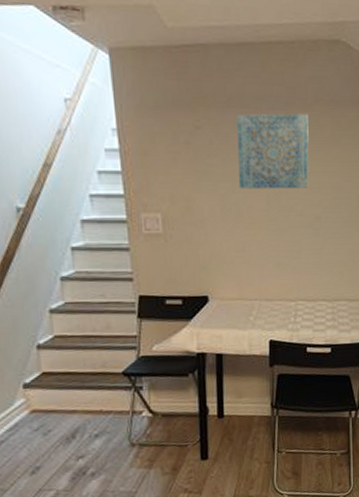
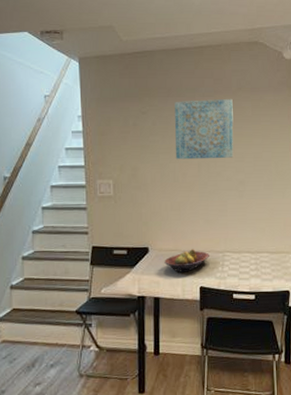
fruit bowl: none [227,297,280,325] -> present [164,249,209,273]

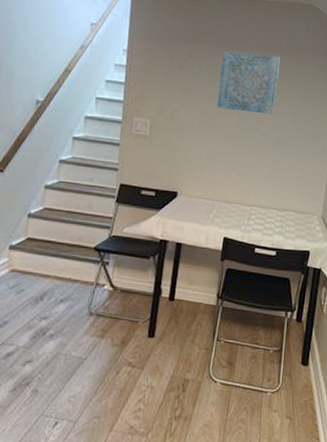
fruit bowl: present [164,249,209,273] -> none [191,199,237,221]

